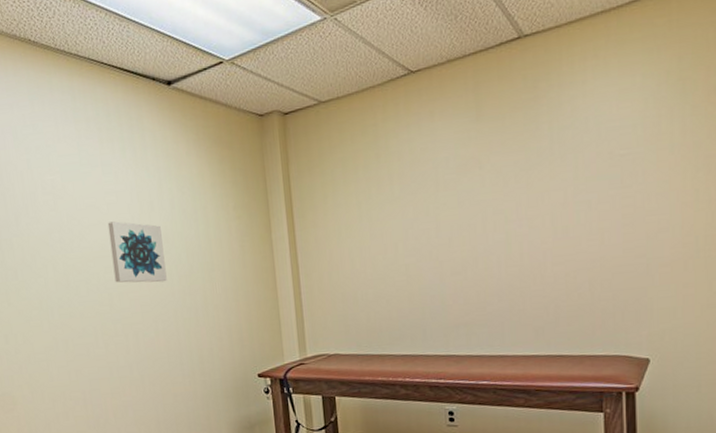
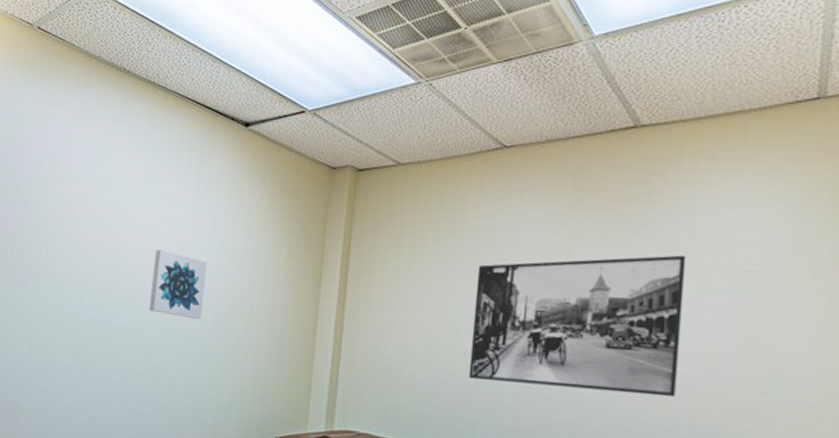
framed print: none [405,150,578,290] -> present [468,255,687,398]

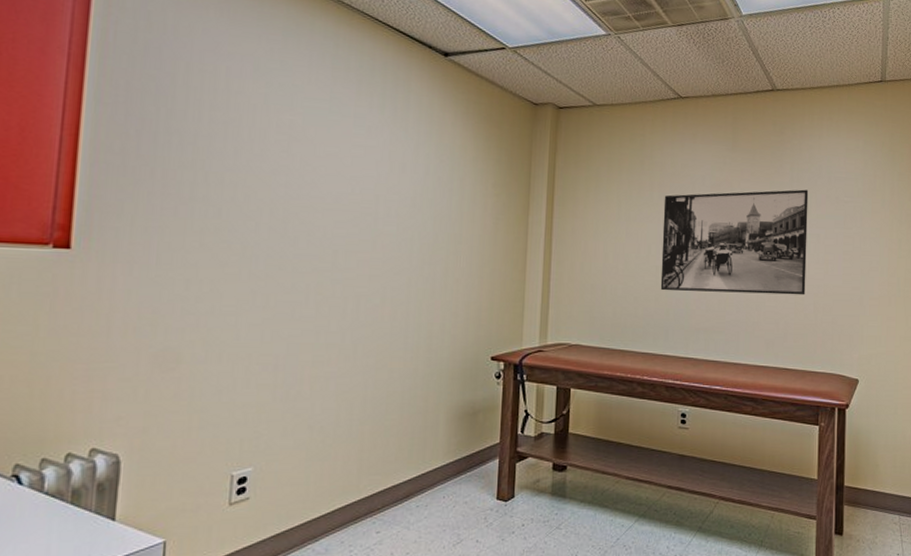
wall art: present [149,249,207,320] -> none [344,175,409,247]

